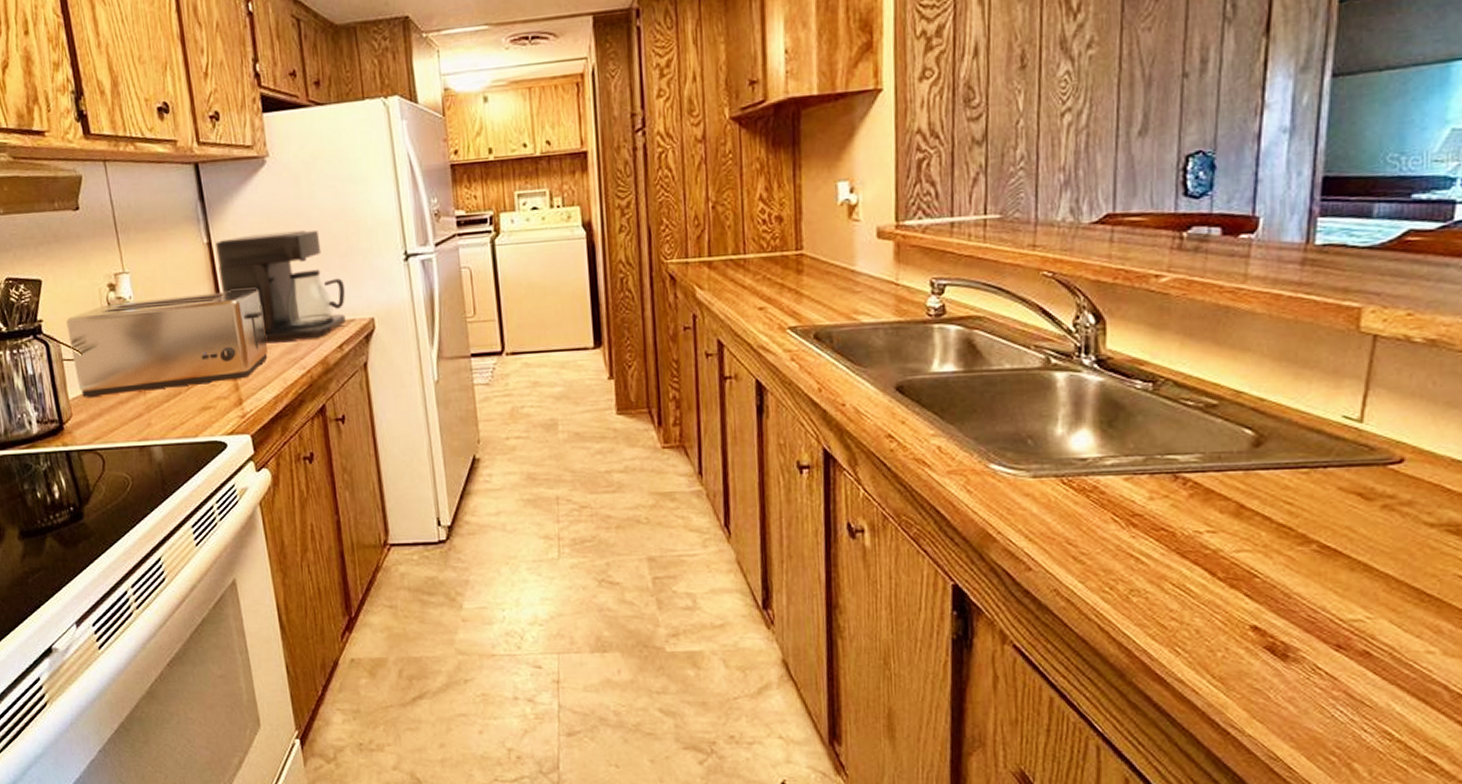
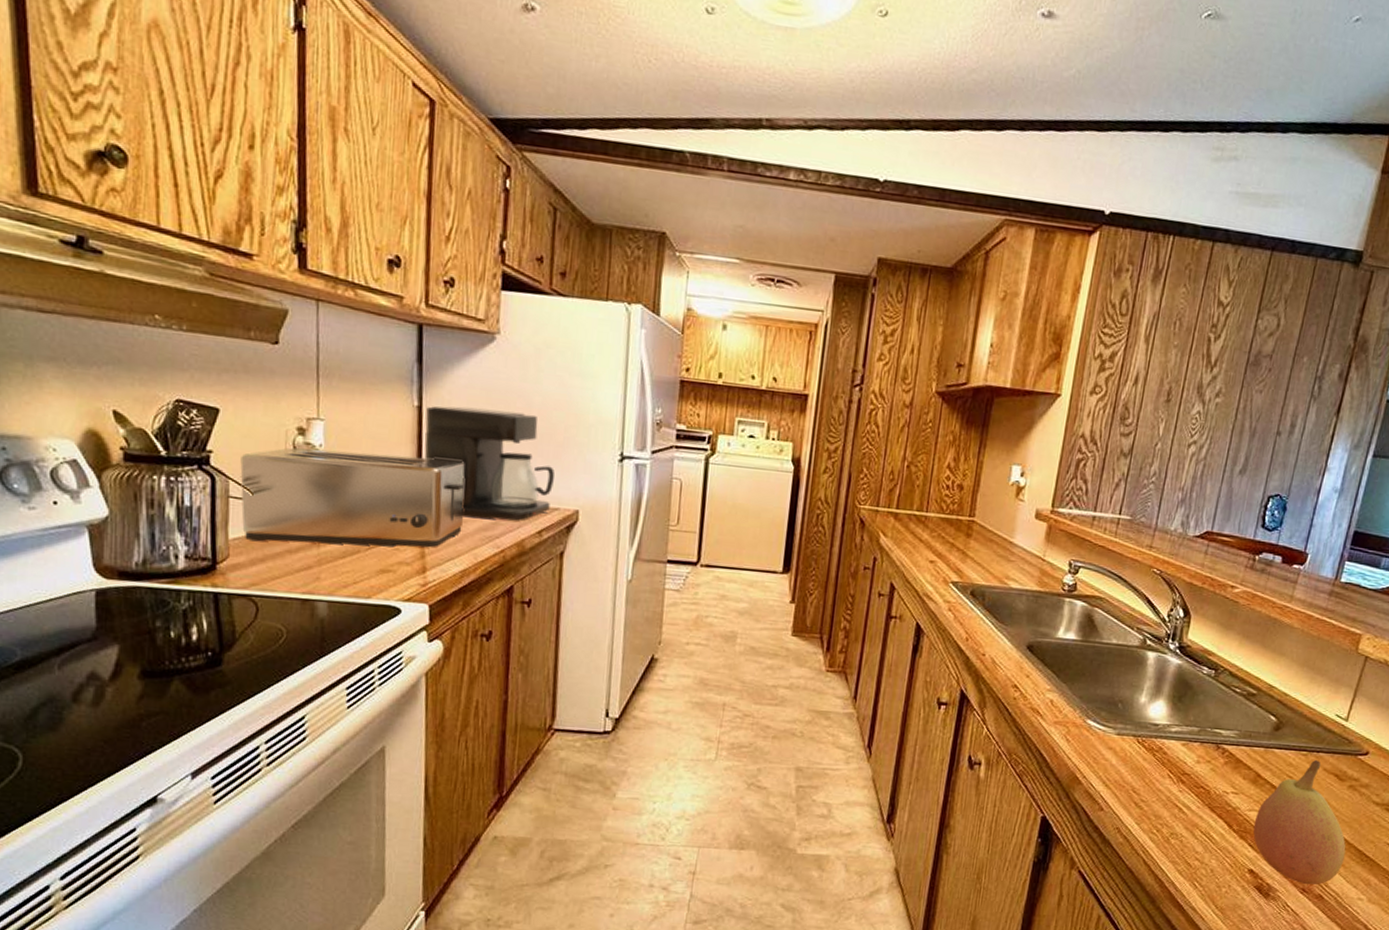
fruit: none [1247,478,1394,640] -> present [1253,760,1346,885]

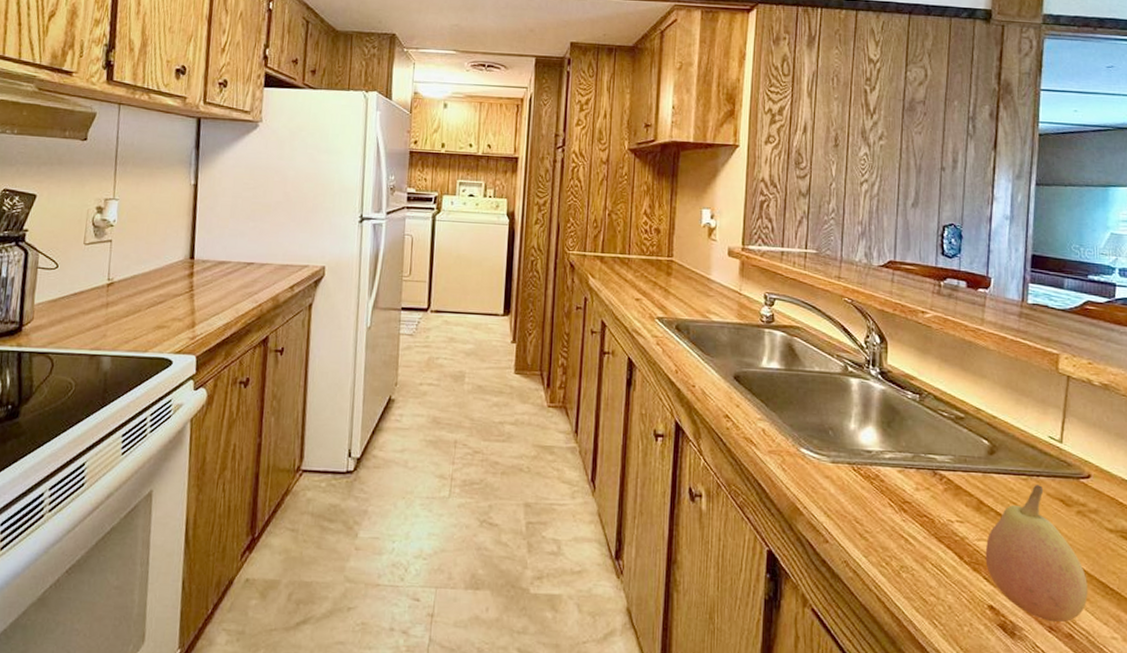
toaster: present [240,447,465,548] -> none [46,224,231,305]
coffee maker: present [424,406,555,521] -> none [198,182,305,278]

